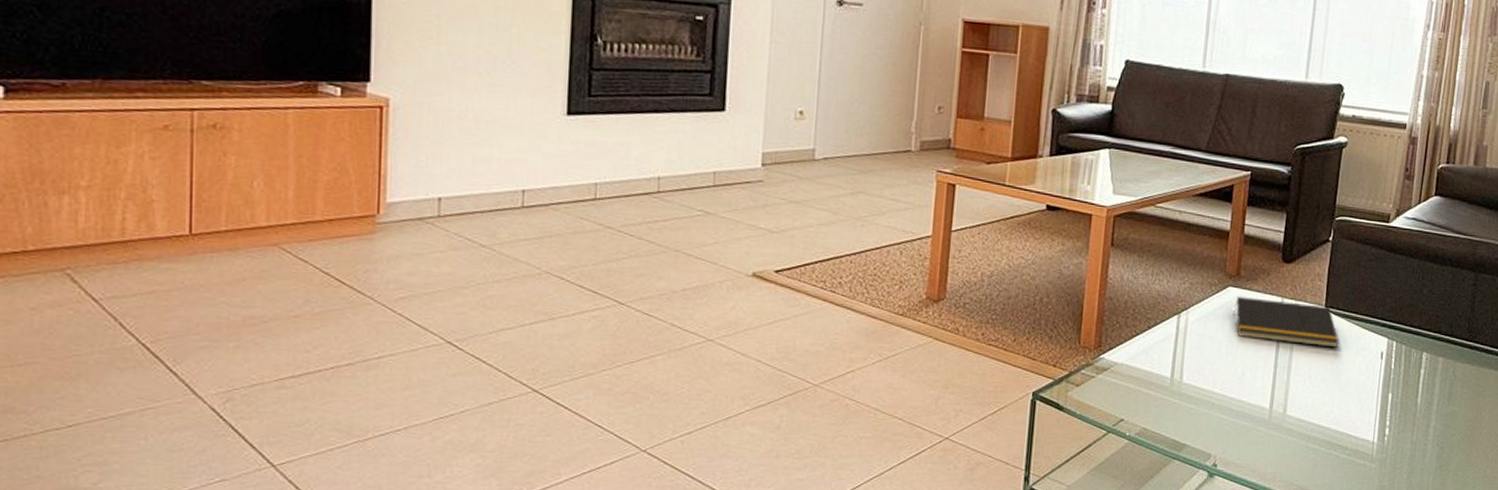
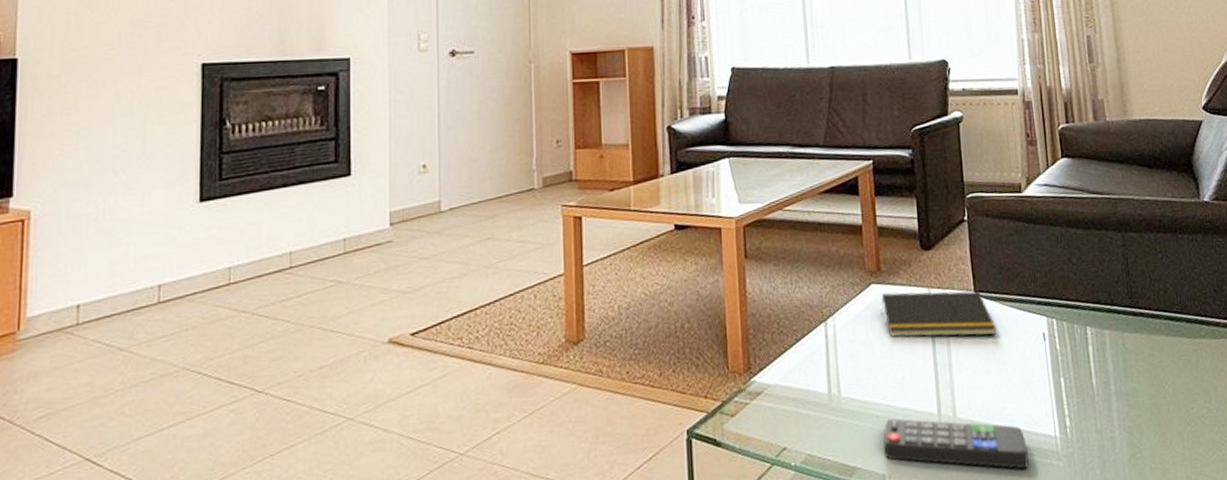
remote control: none [1213,408,1346,466] -> present [883,418,1029,469]

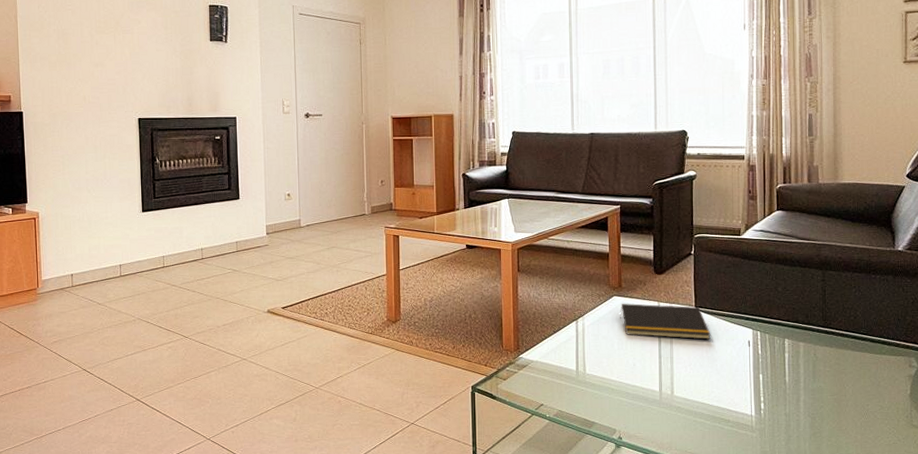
remote control: present [883,418,1029,469] -> none [616,392,729,436]

